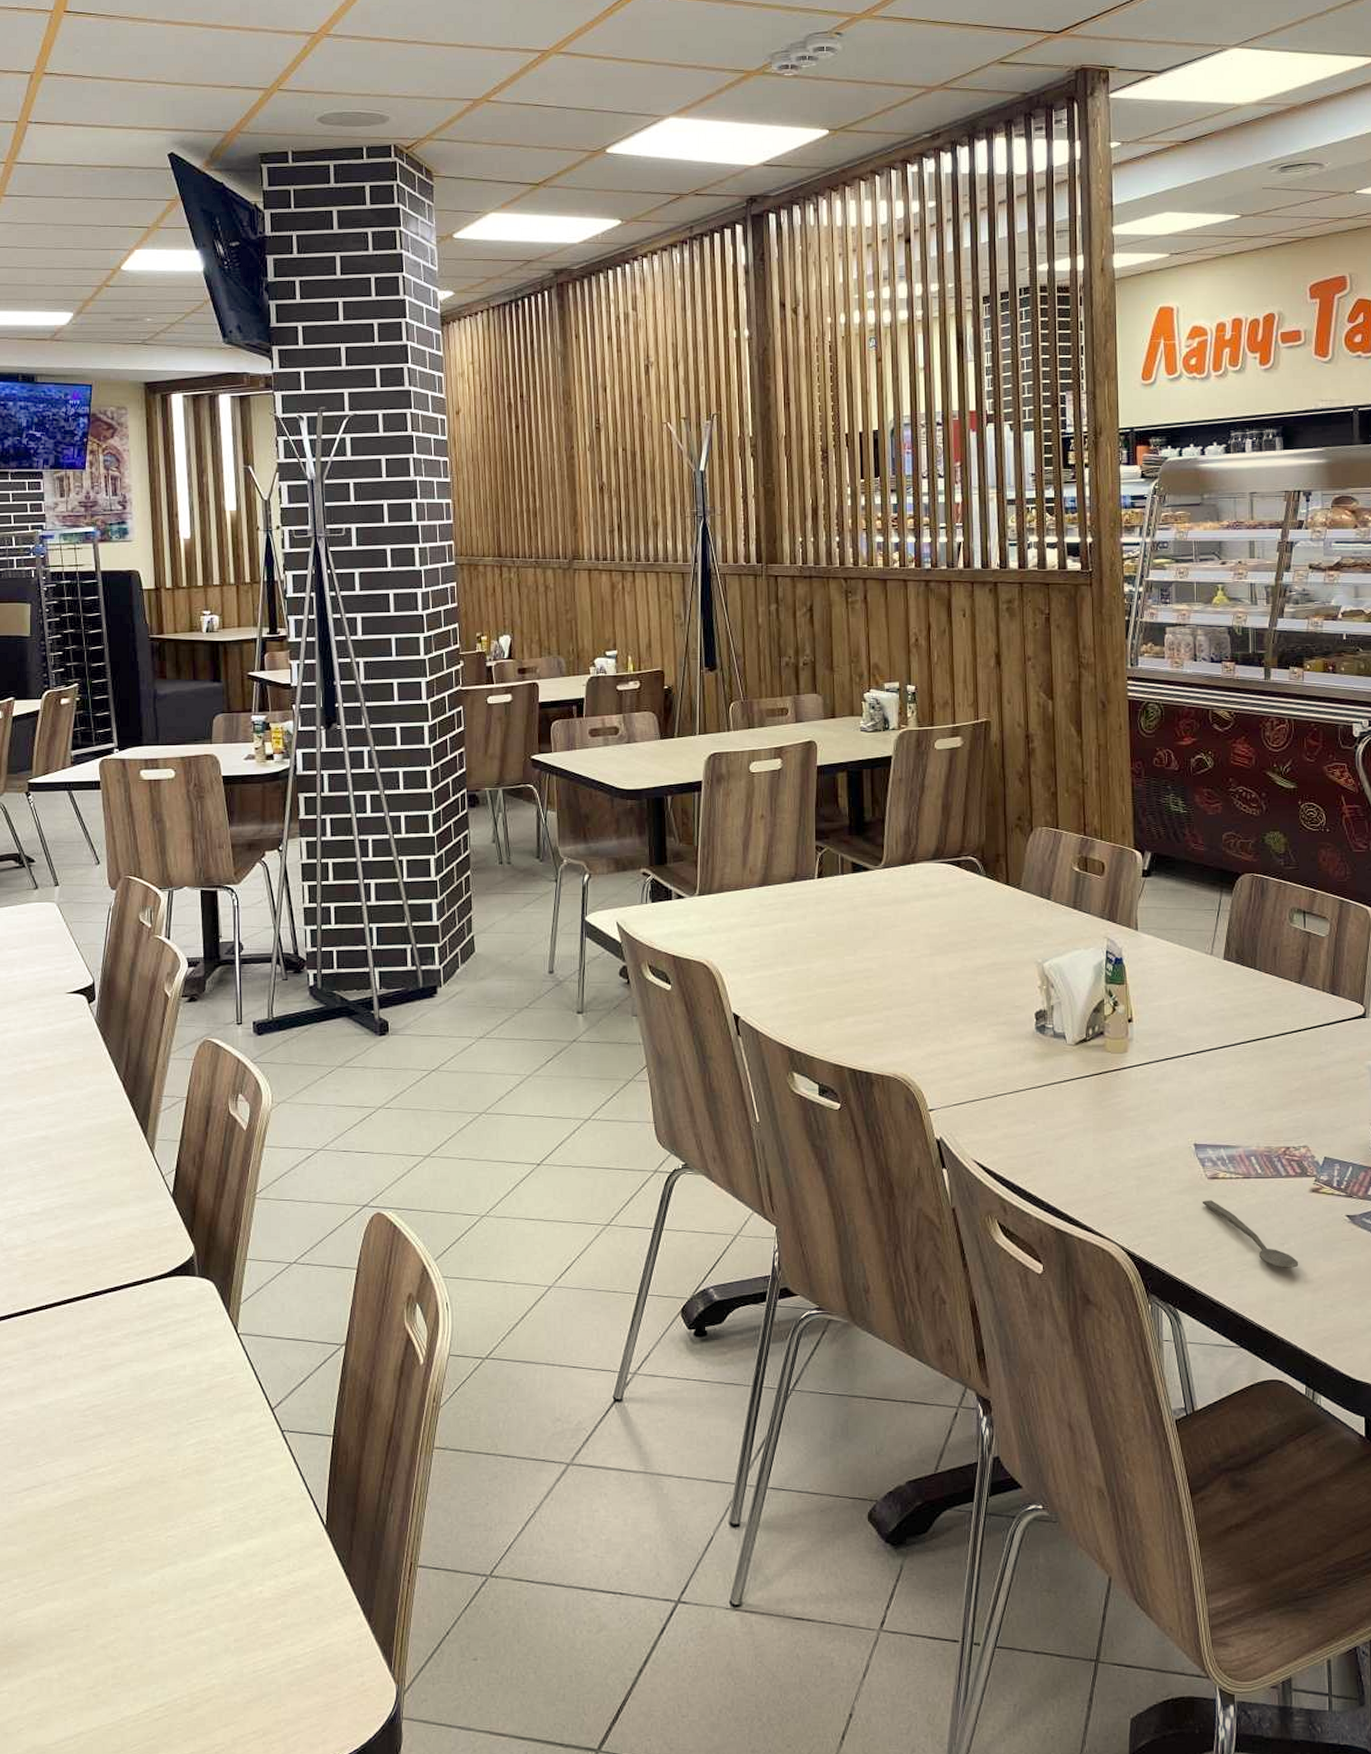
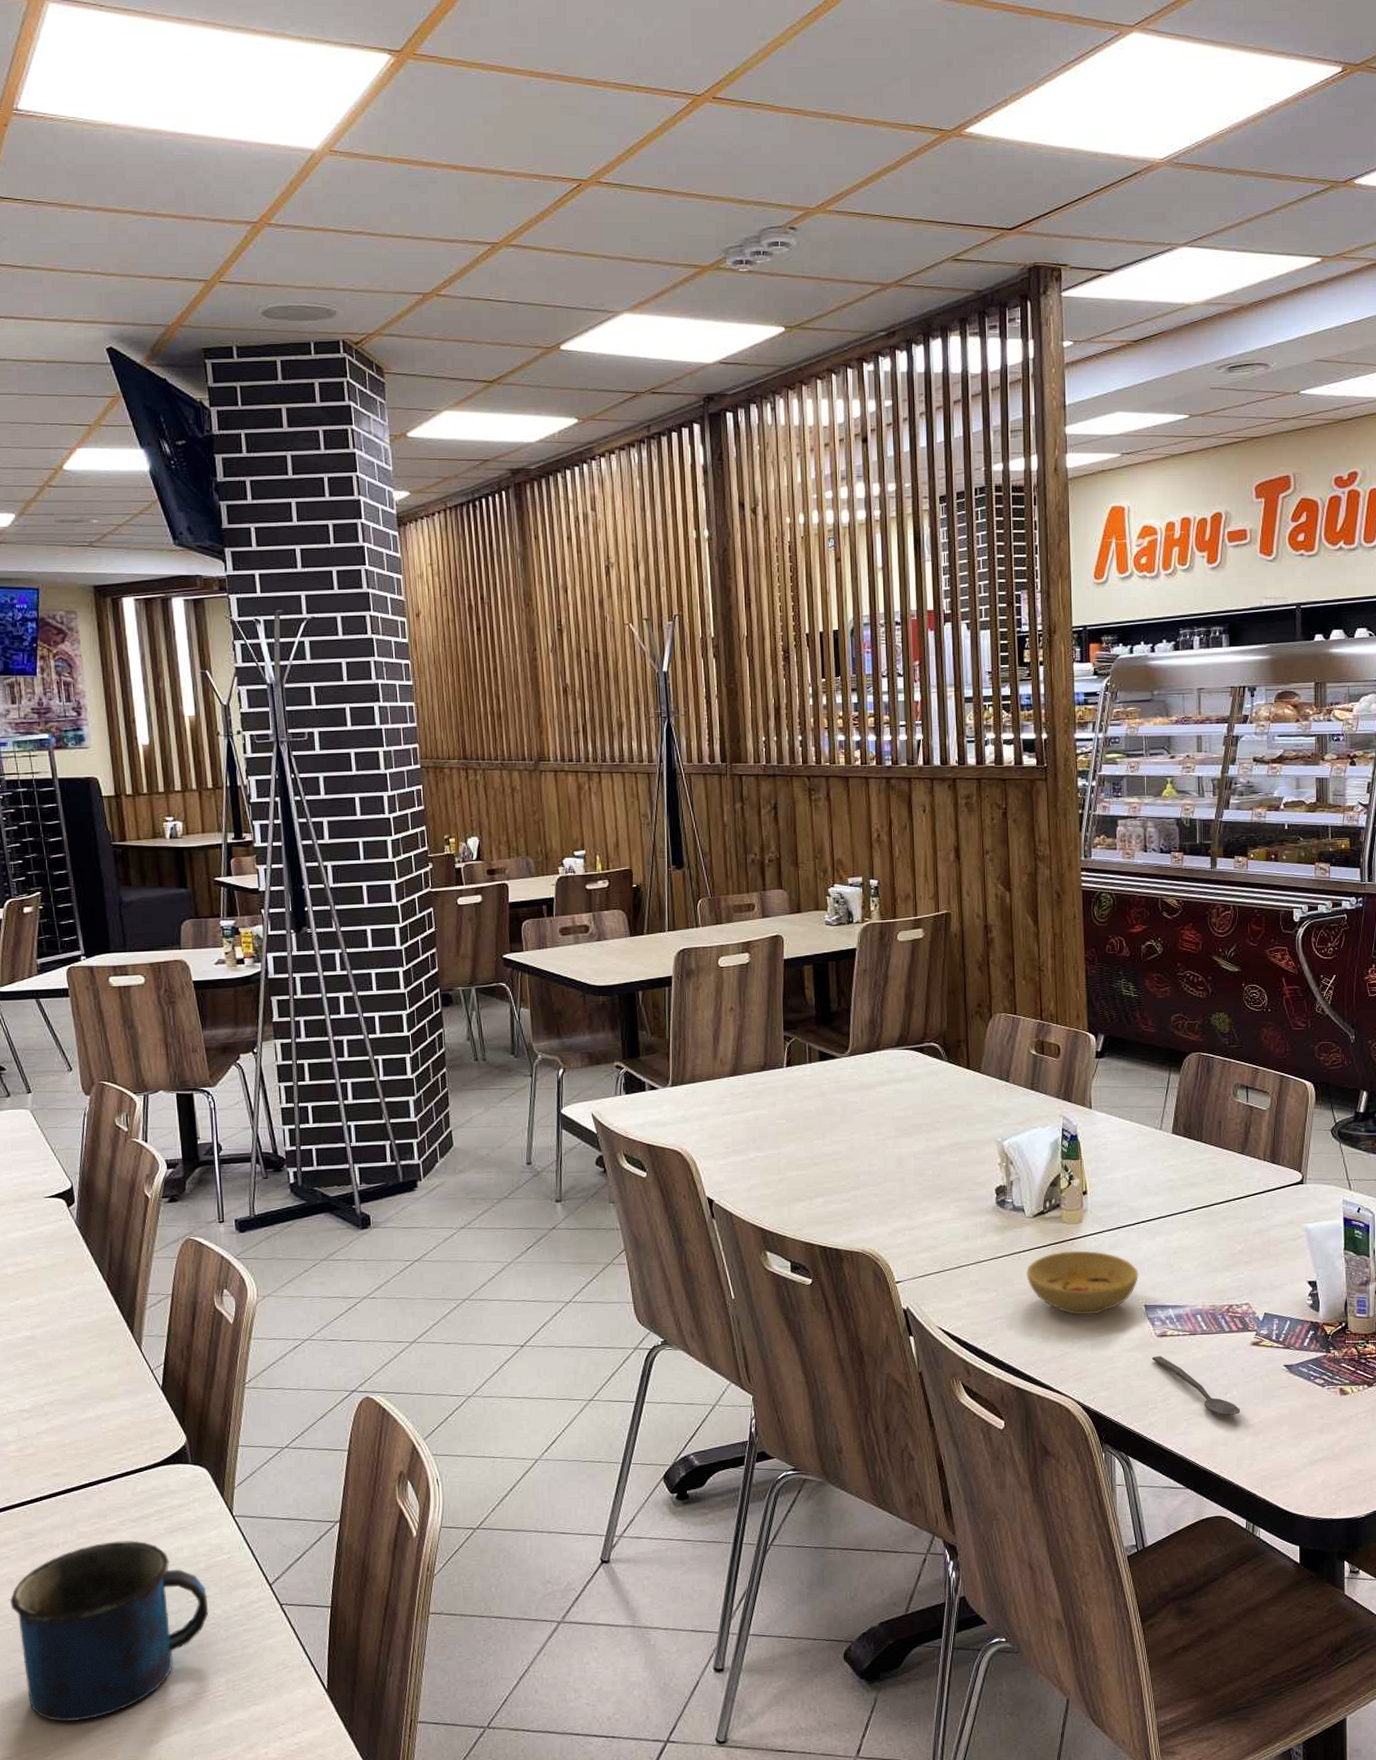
mug: none [10,1355,209,1547] -> present [10,1540,209,1722]
bowl: none [1067,1082,1188,1153] -> present [1026,1251,1138,1315]

